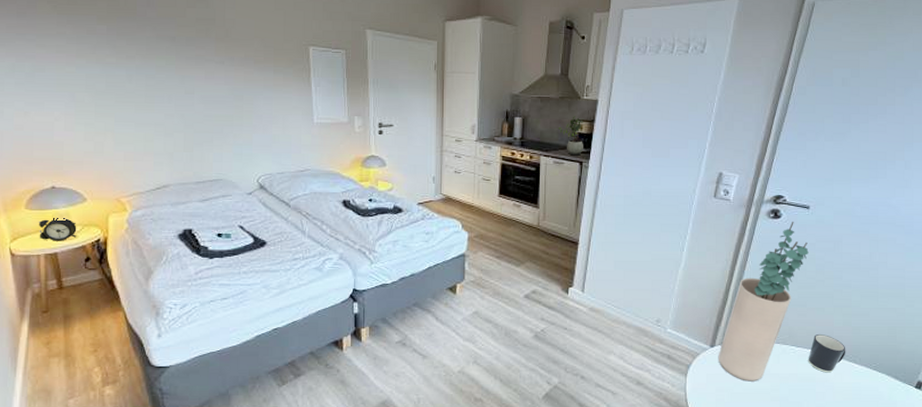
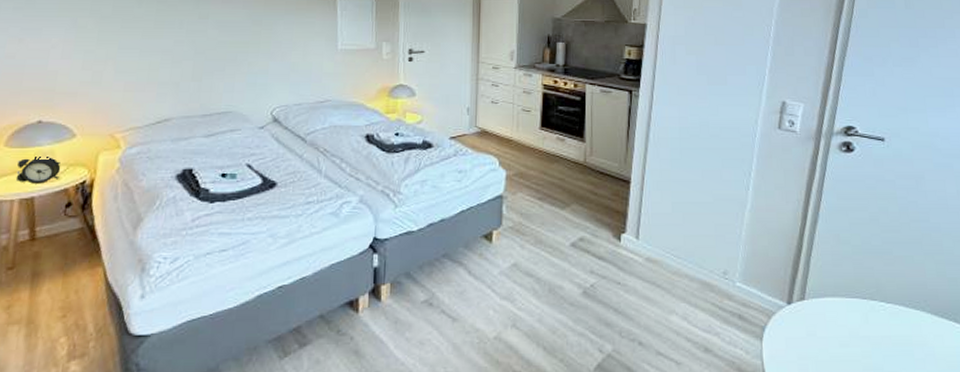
potted plant: present [558,116,585,156] -> none [604,41,633,84]
vase: present [718,222,809,382] -> none [797,156,889,347]
mug: present [808,334,846,373] -> none [901,287,944,335]

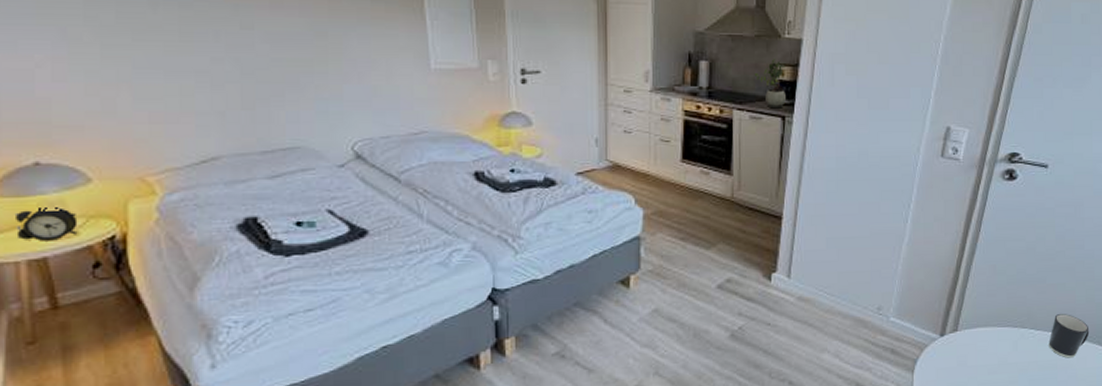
potted plant: none [604,41,633,84] -> present [754,59,786,109]
mug: none [901,287,944,335] -> present [1048,314,1090,358]

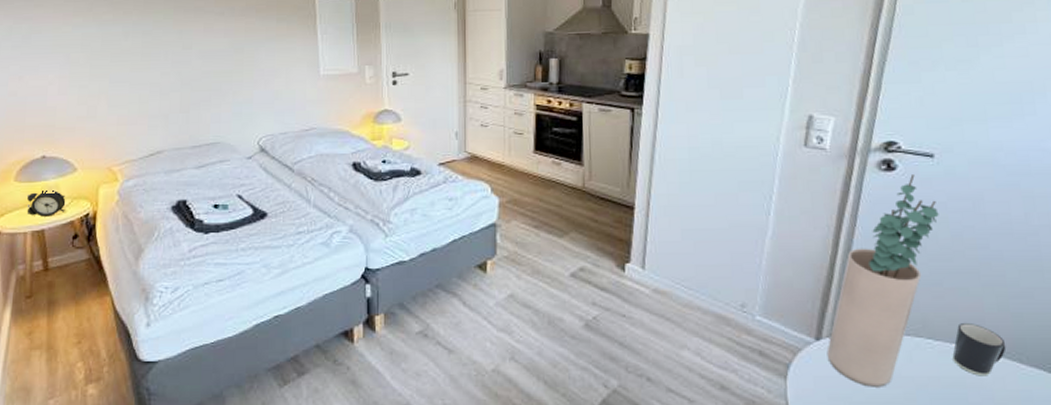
potted plant: present [754,59,786,109] -> none [602,54,634,101]
vase: none [949,184,1048,374] -> present [827,175,939,387]

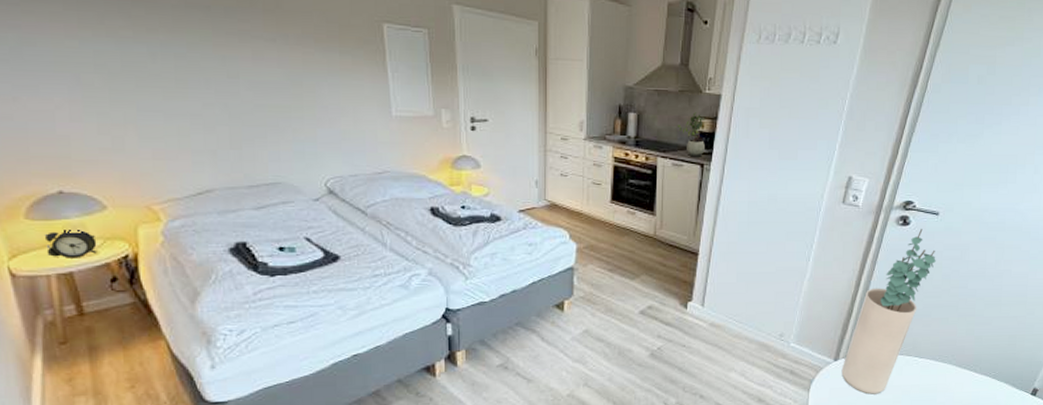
potted plant: none [602,54,634,101] -> present [677,112,706,157]
mug: present [952,323,1007,376] -> none [930,344,968,383]

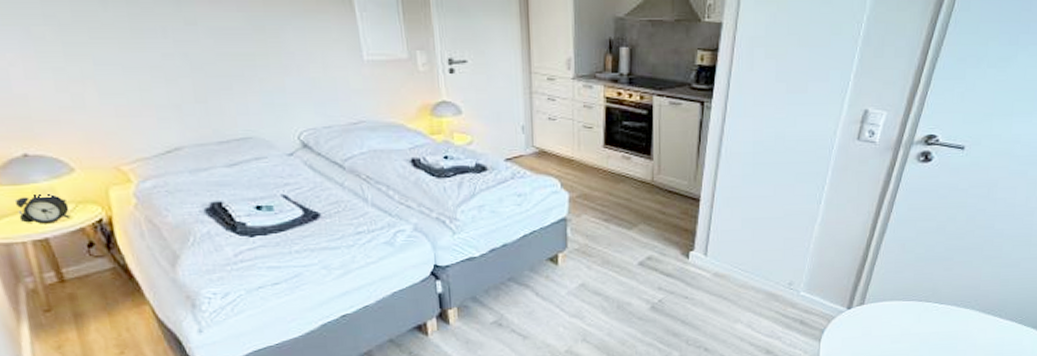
potted plant: present [677,112,706,157] -> none [673,44,706,94]
vase: present [841,229,936,395] -> none [855,165,960,343]

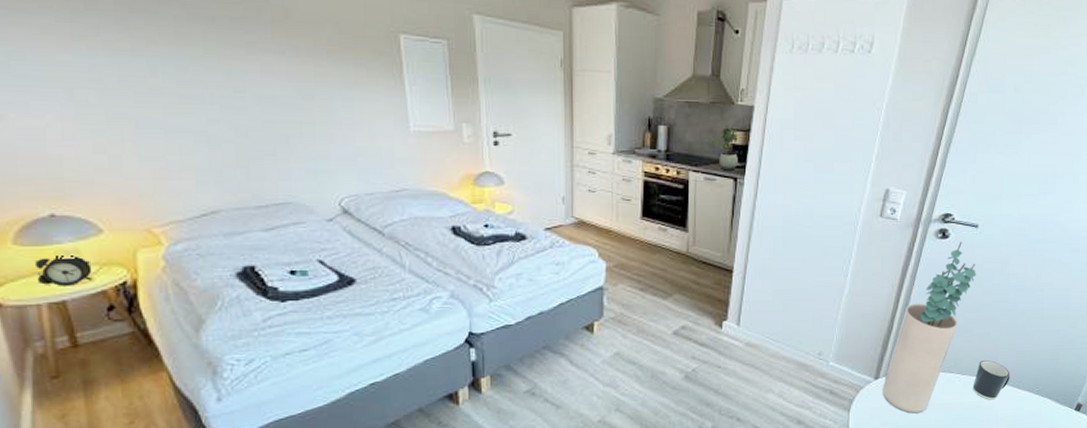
potted plant: none [673,44,706,94] -> present [708,124,739,171]
vase: none [855,165,960,343] -> present [882,242,976,414]
mug: none [951,289,992,330] -> present [973,360,1010,400]

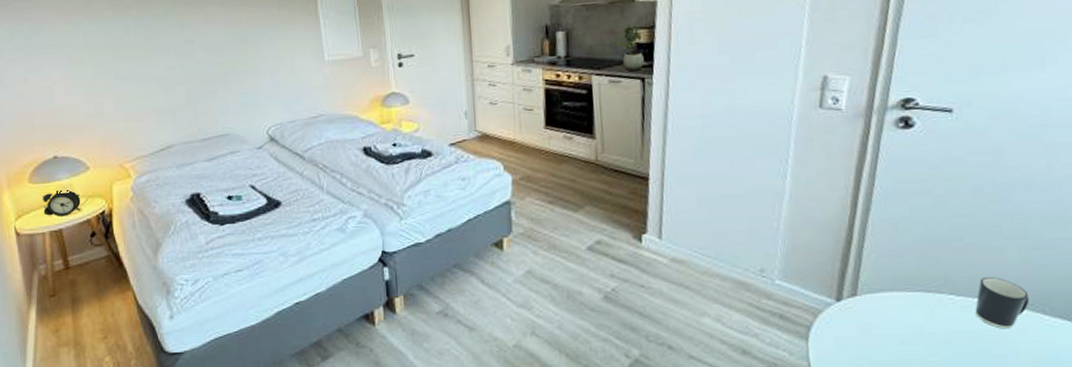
vase: present [882,242,976,414] -> none [848,131,959,345]

